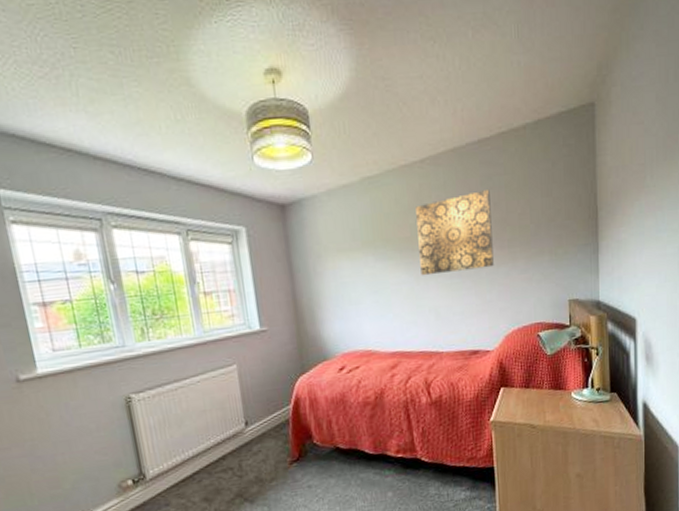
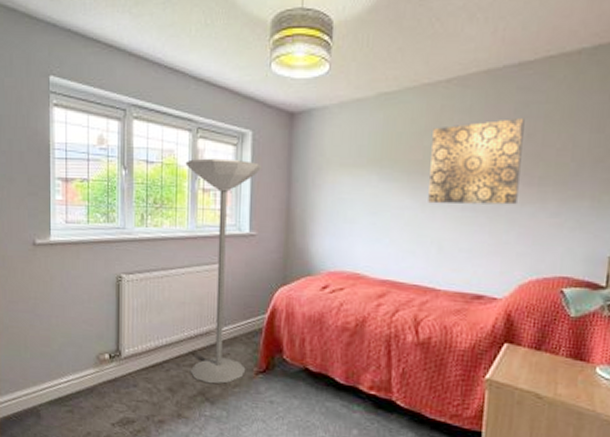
floor lamp: none [180,258,280,484] -> present [185,158,263,384]

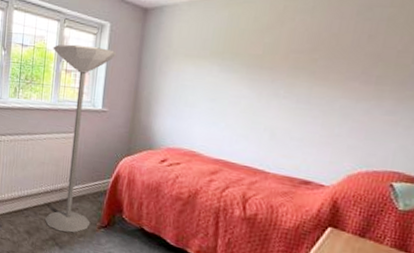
wall art: present [428,118,525,205] -> none [264,20,367,101]

